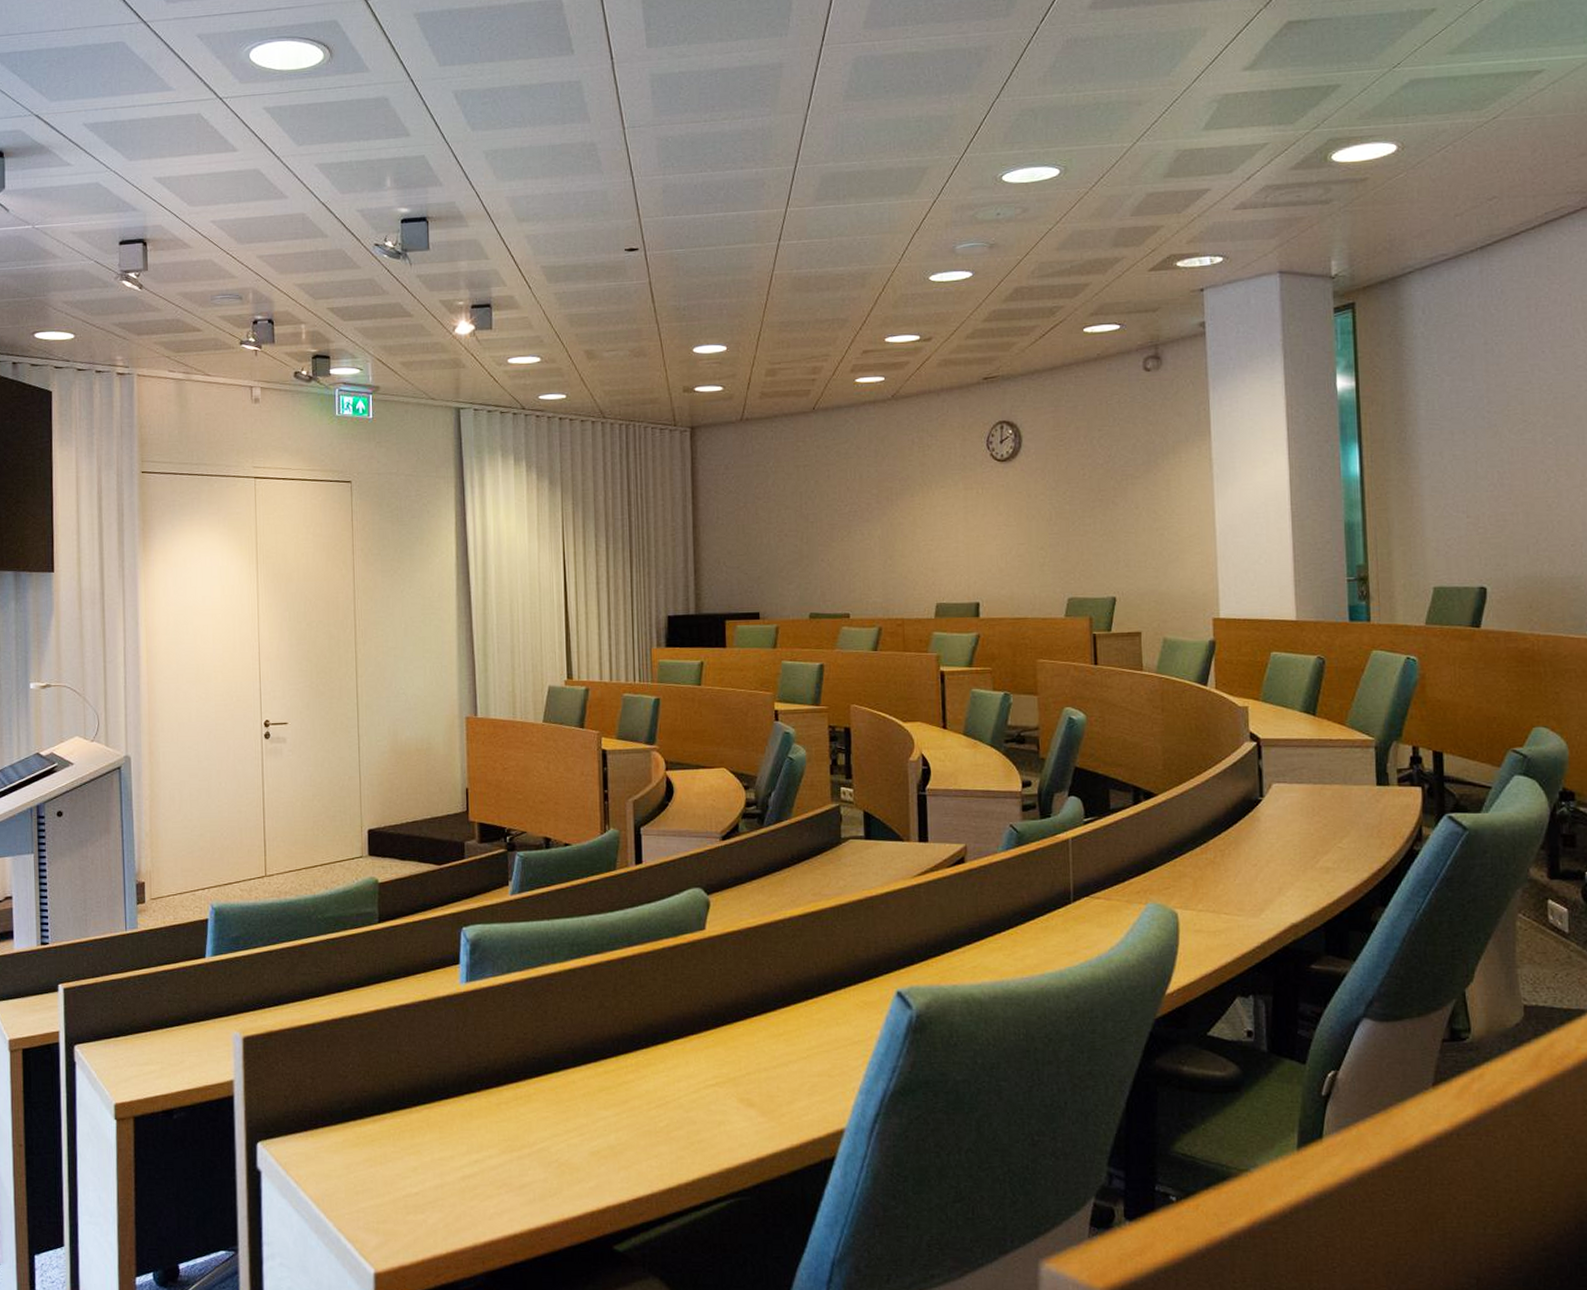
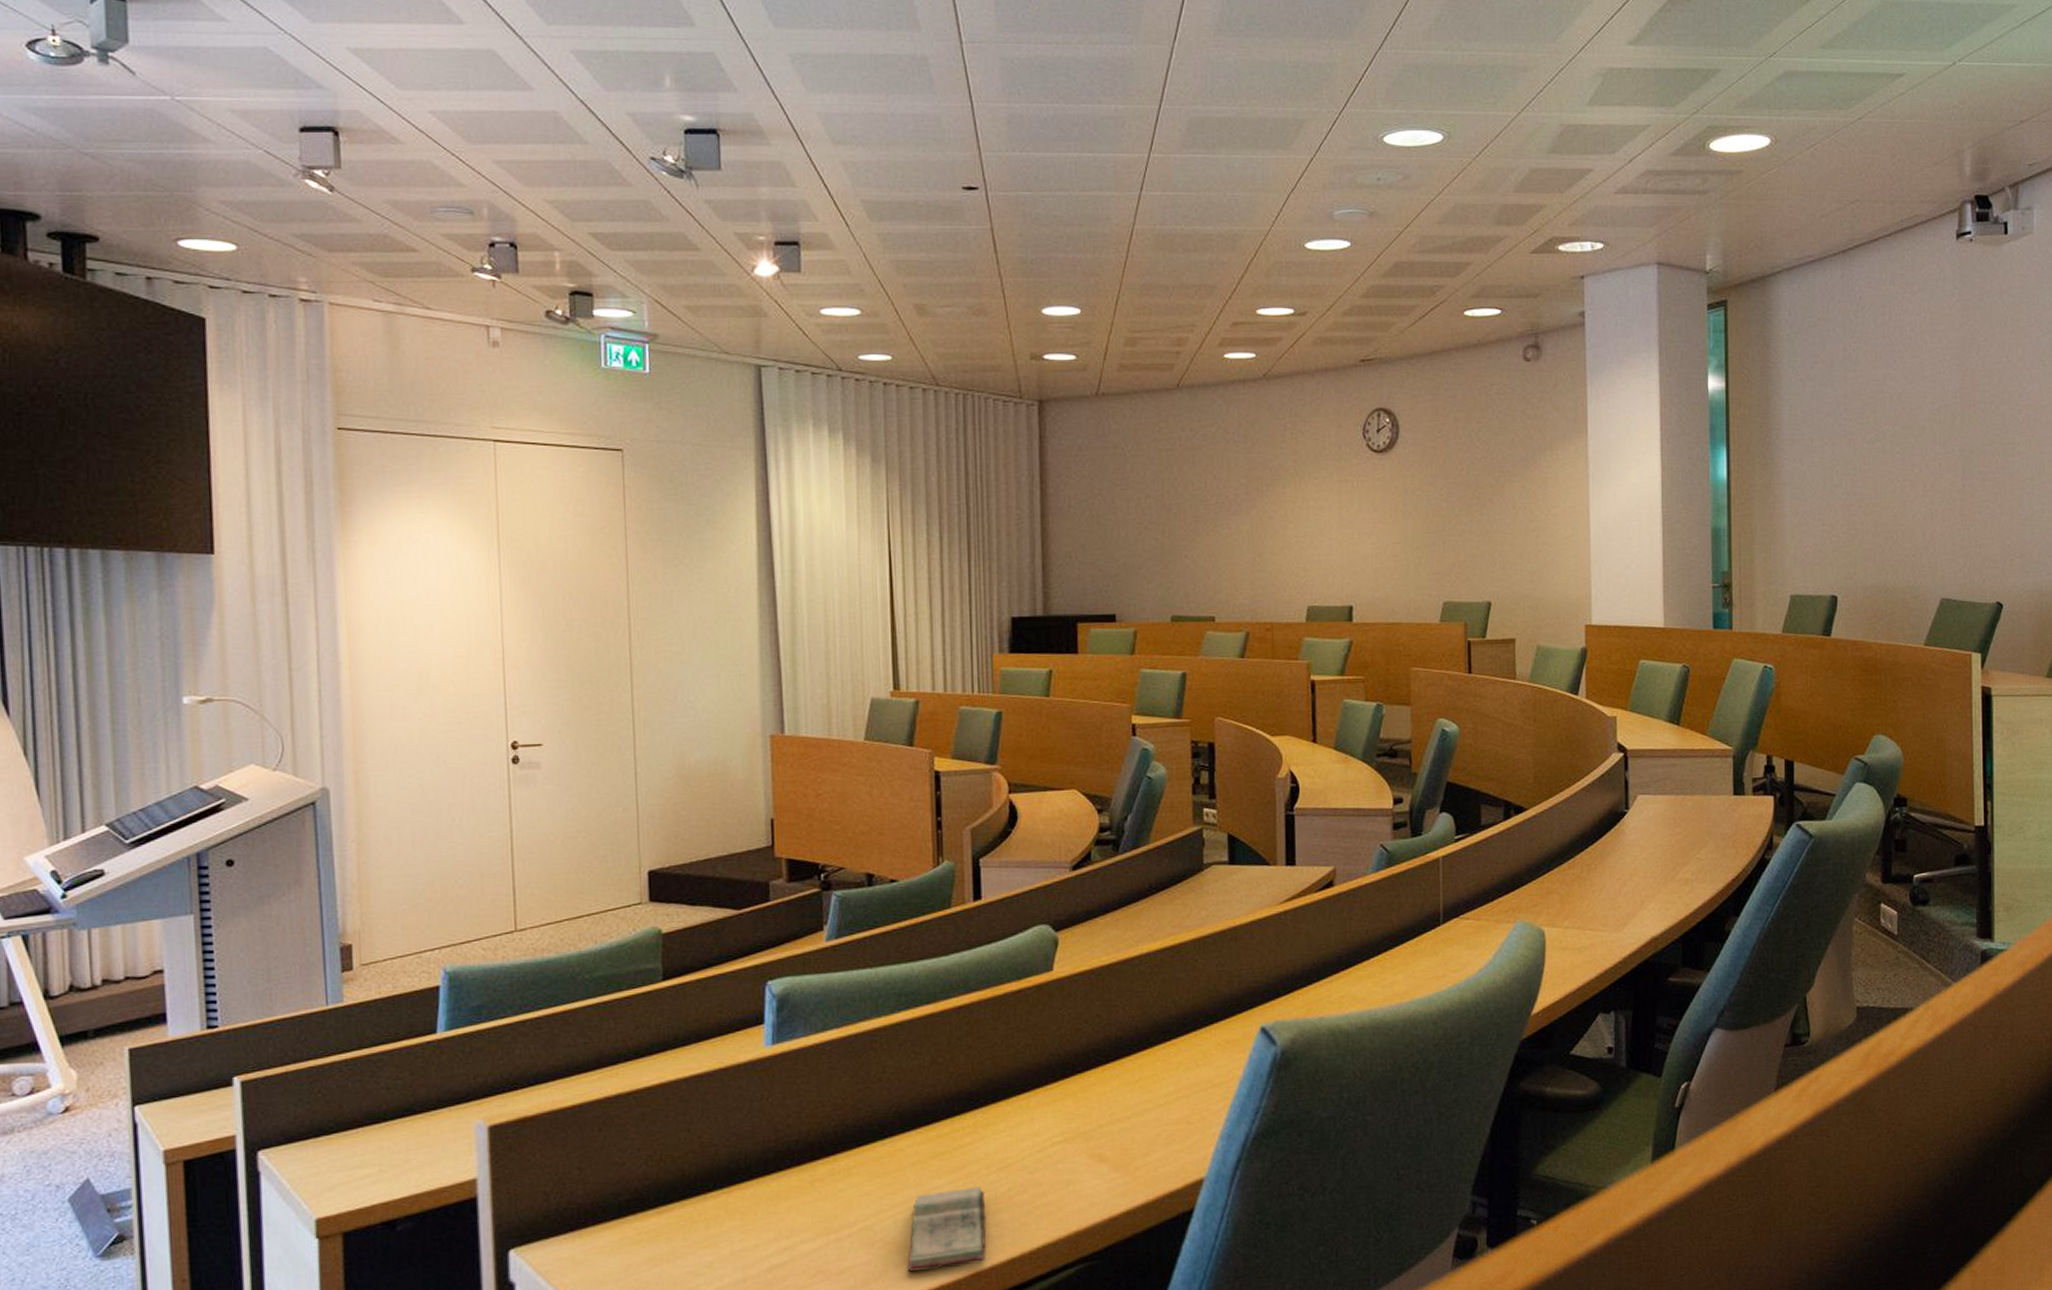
book: none [578,1120,647,1193] -> present [907,1187,987,1273]

